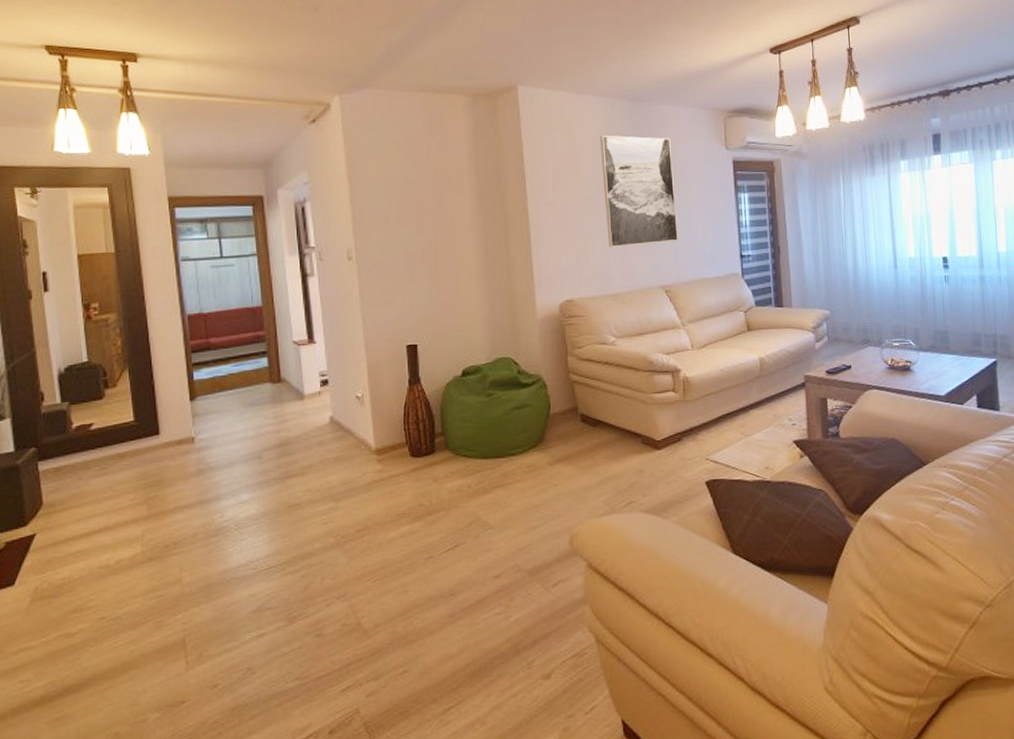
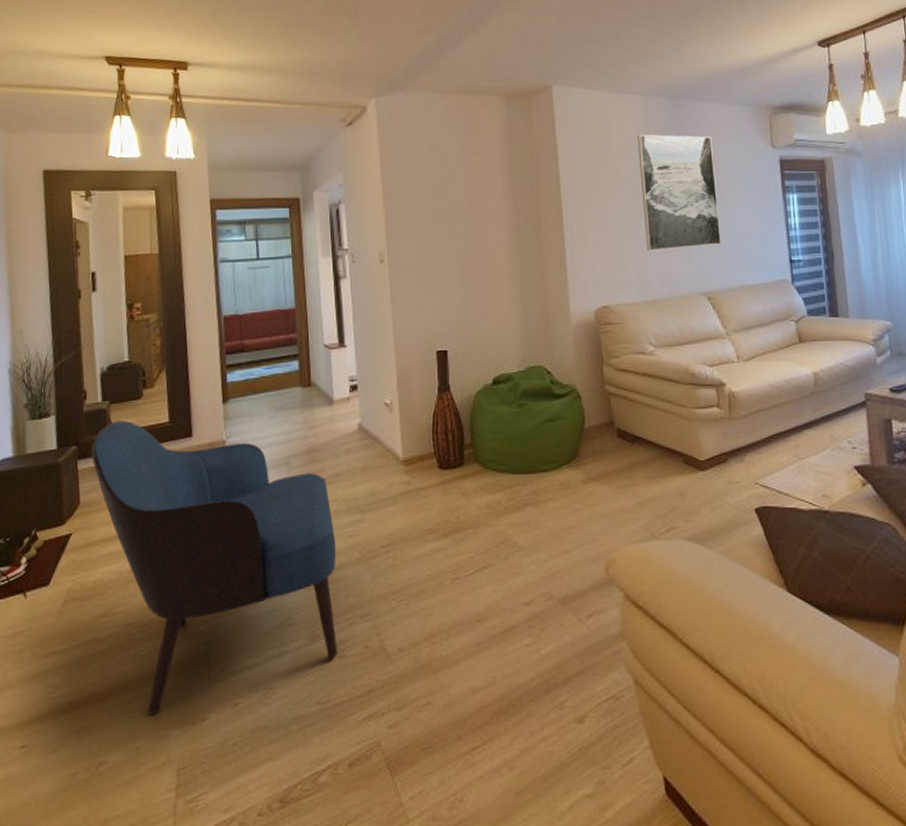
armchair: none [52,420,316,701] -> present [91,420,338,715]

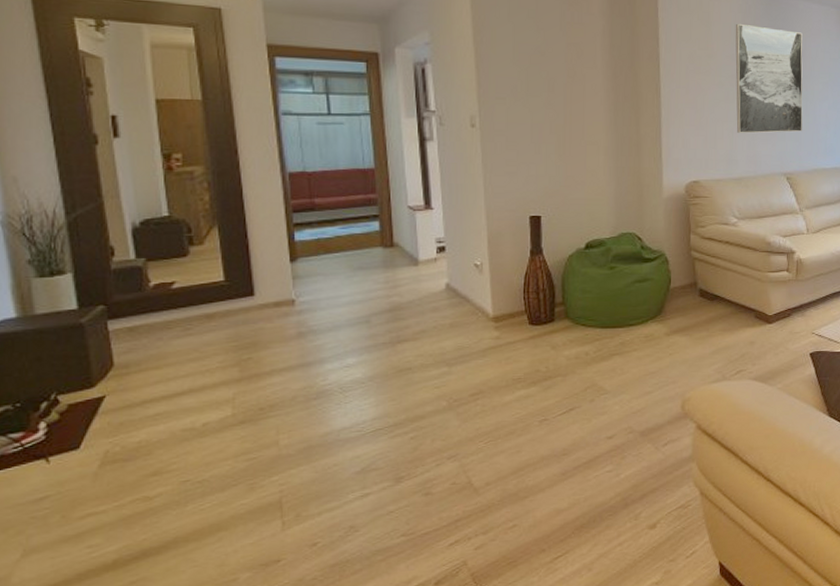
armchair: present [91,420,338,715] -> none [125,278,424,562]

